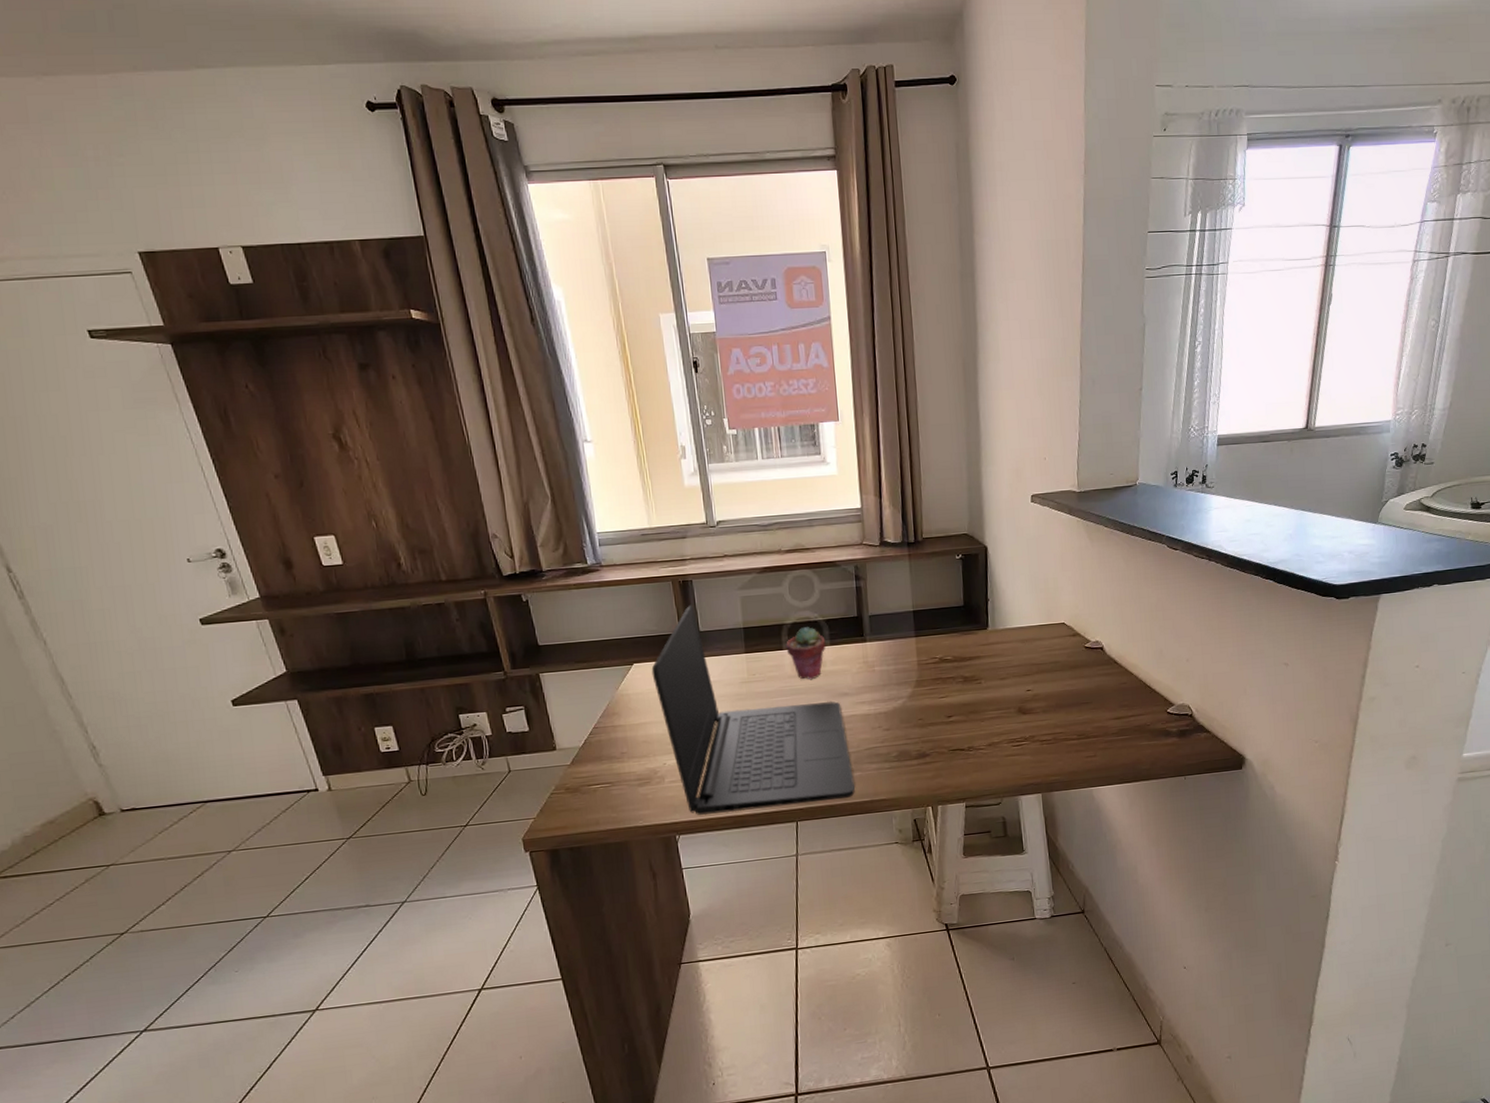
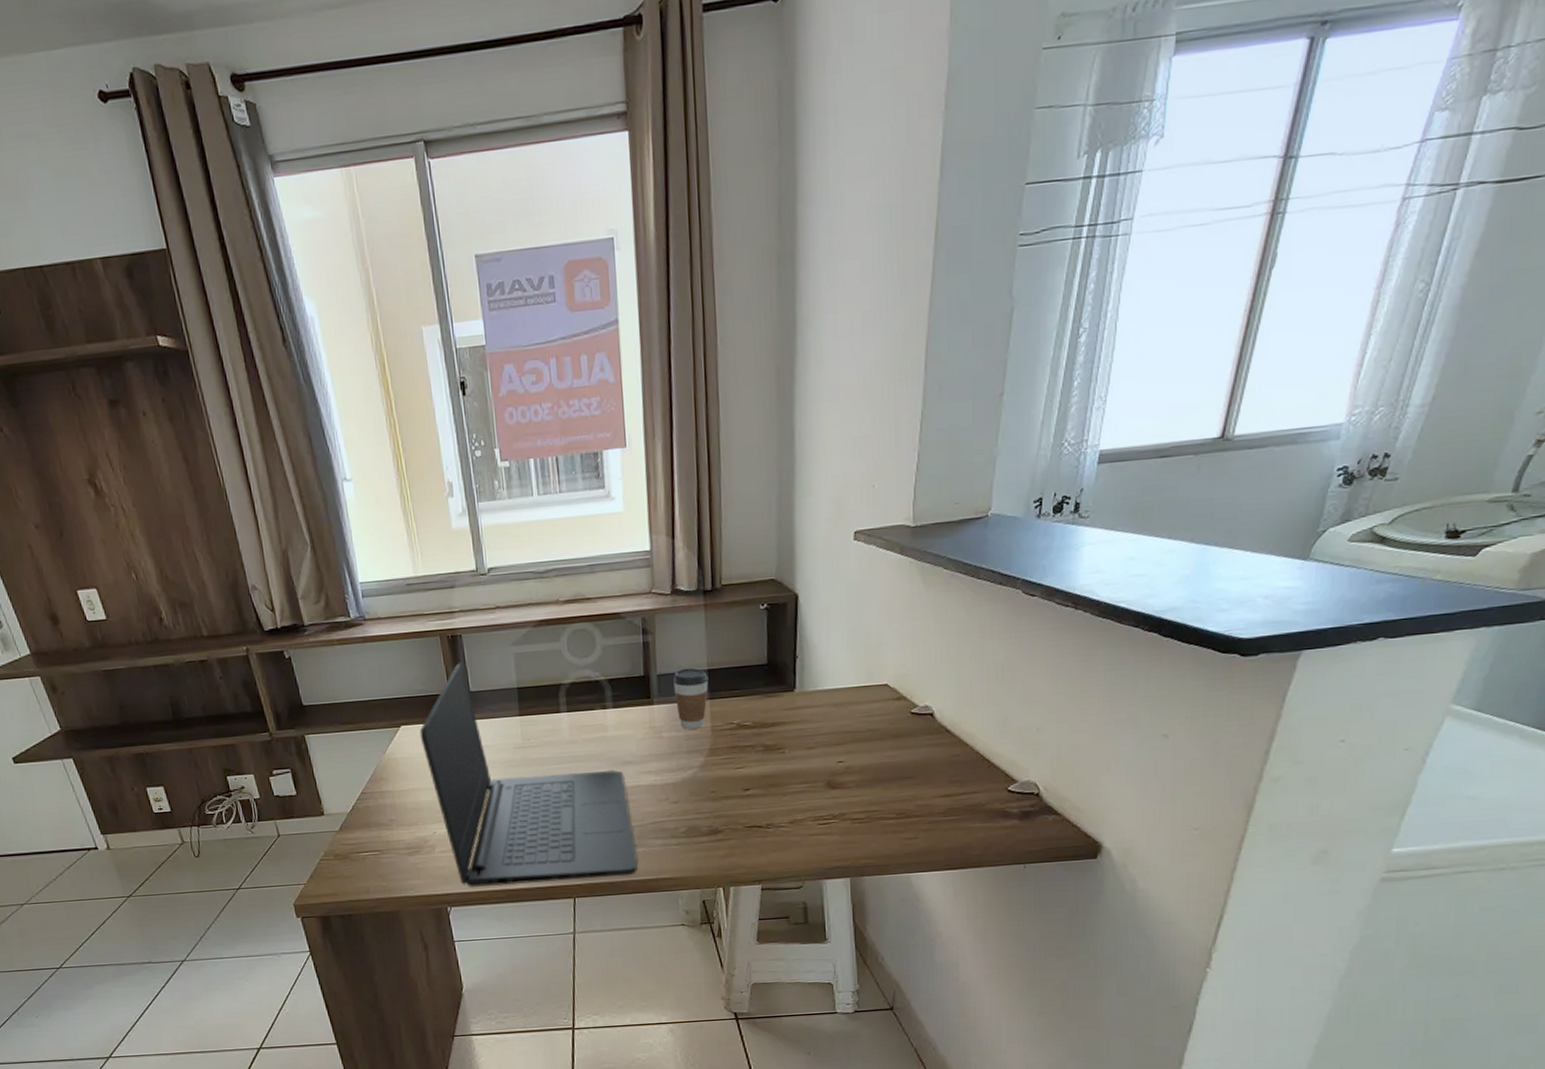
potted succulent: present [786,627,826,680] -> none [563,687,608,747]
coffee cup: none [883,609,914,664] -> present [673,668,709,729]

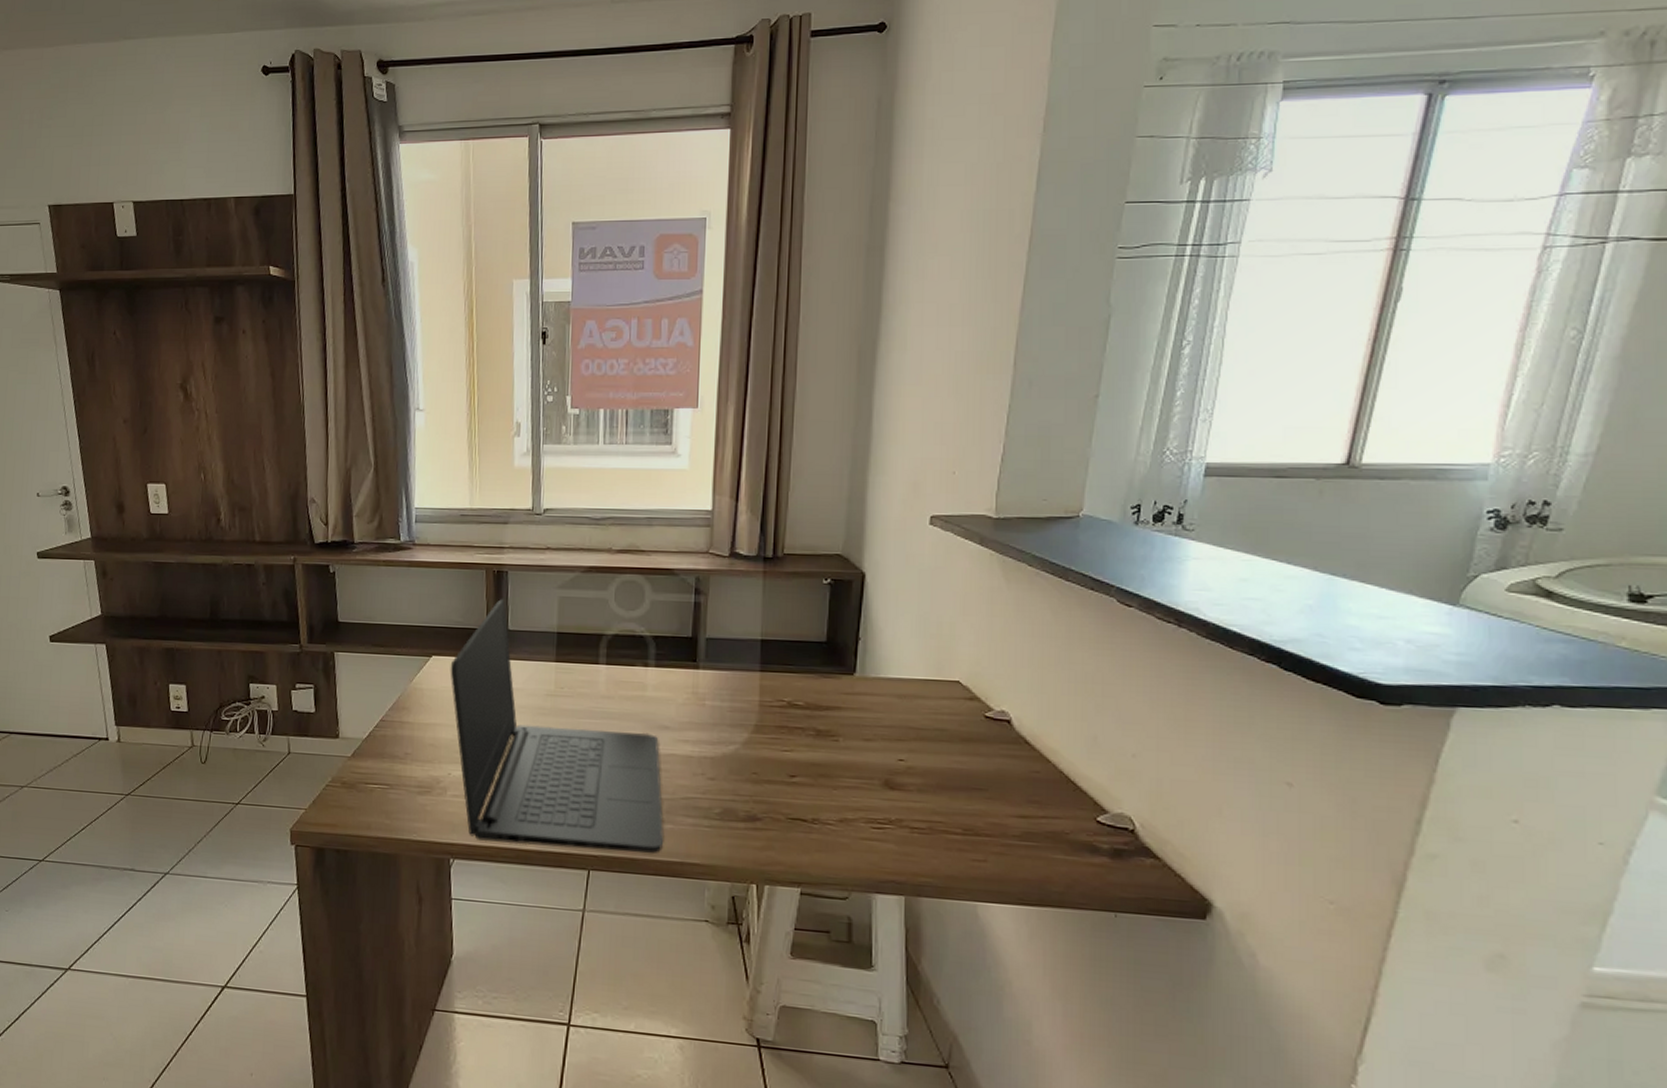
coffee cup: present [673,668,709,729] -> none [722,635,761,701]

